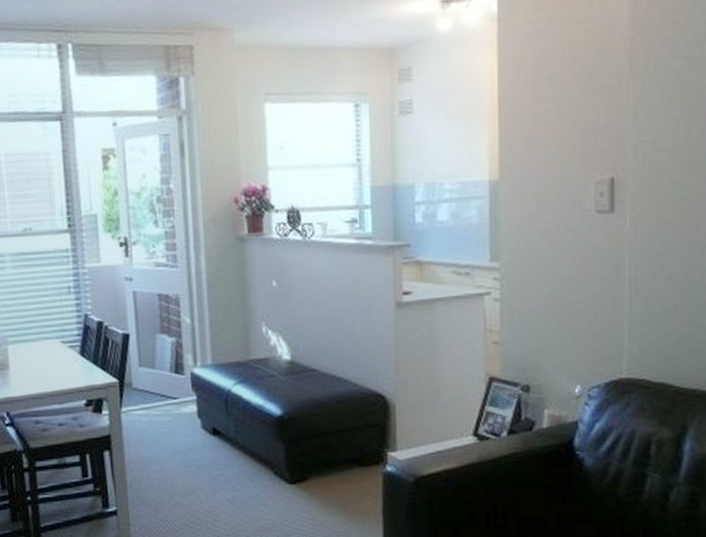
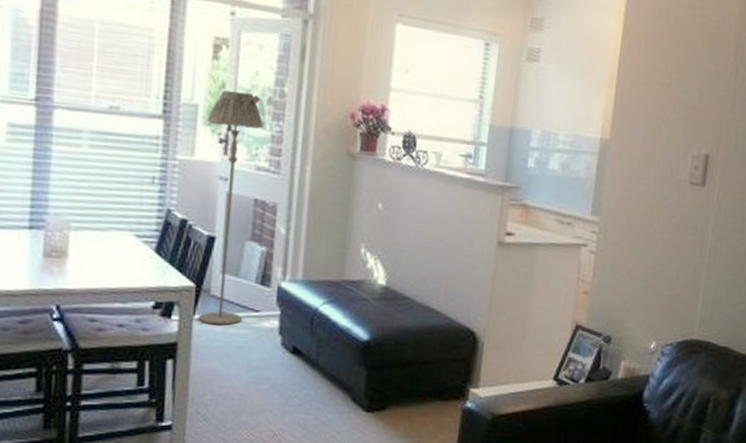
floor lamp: none [106,196,163,416] -> present [198,90,263,326]

